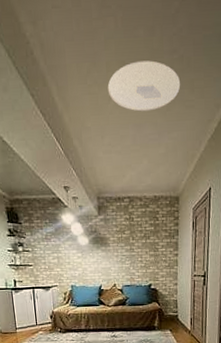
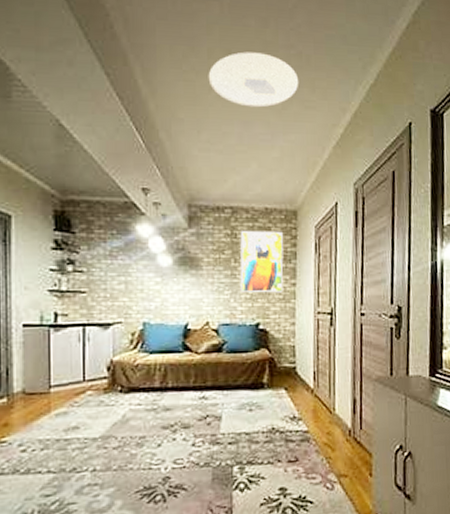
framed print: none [136,214,169,262] -> present [240,230,284,293]

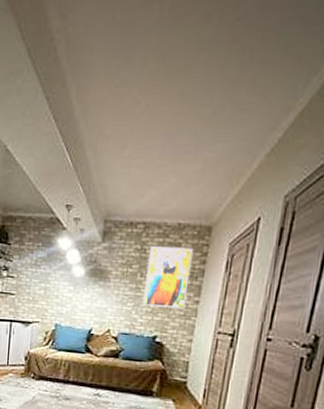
ceiling light: present [208,51,299,108] -> none [138,53,238,117]

